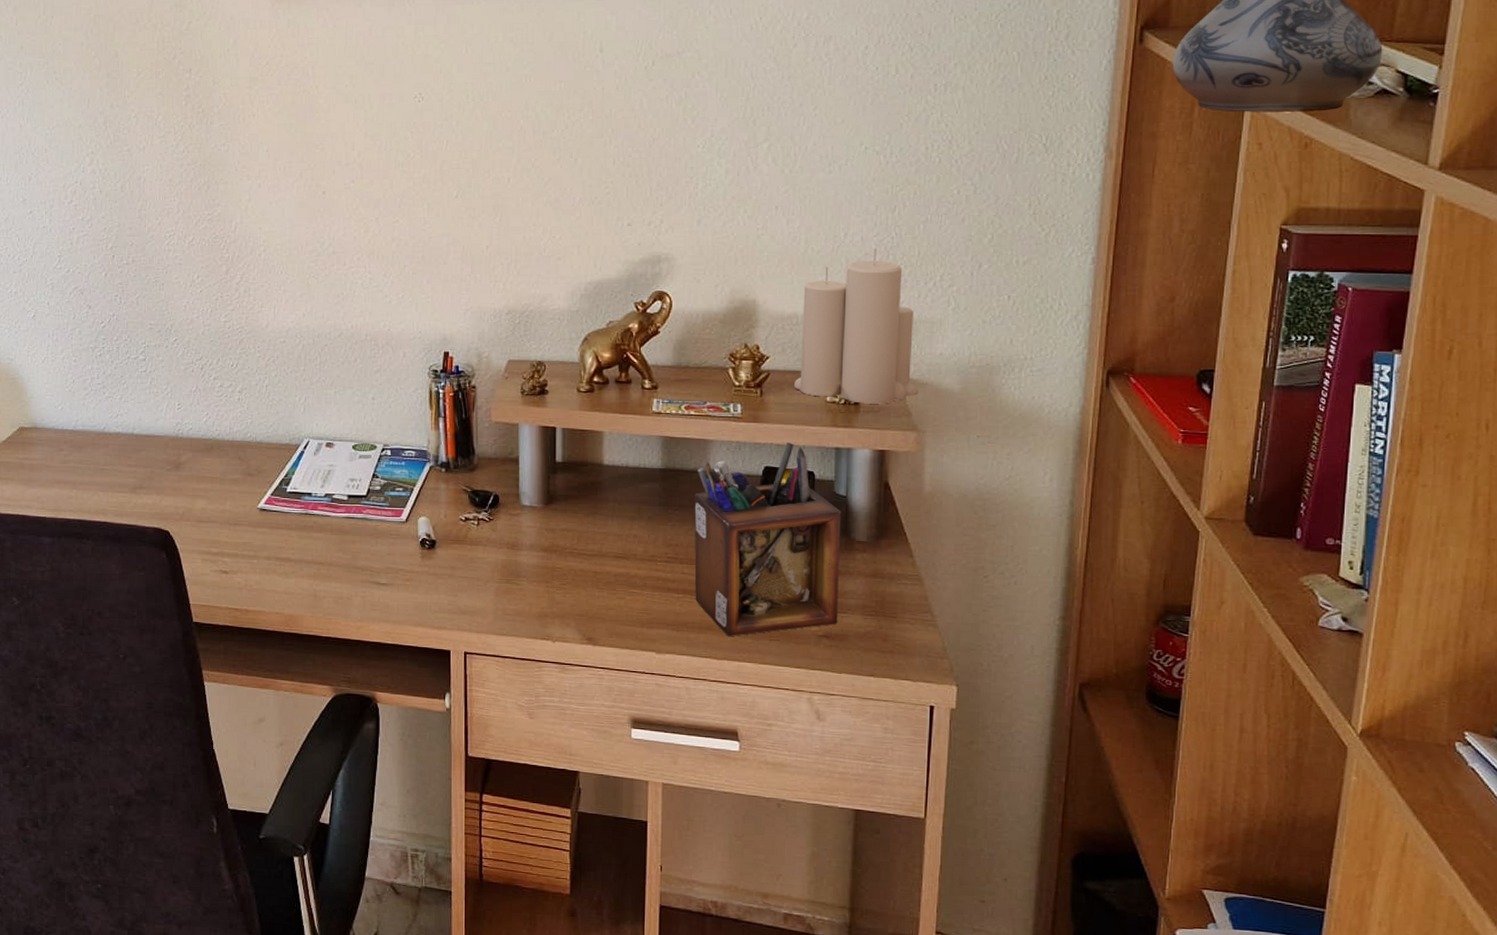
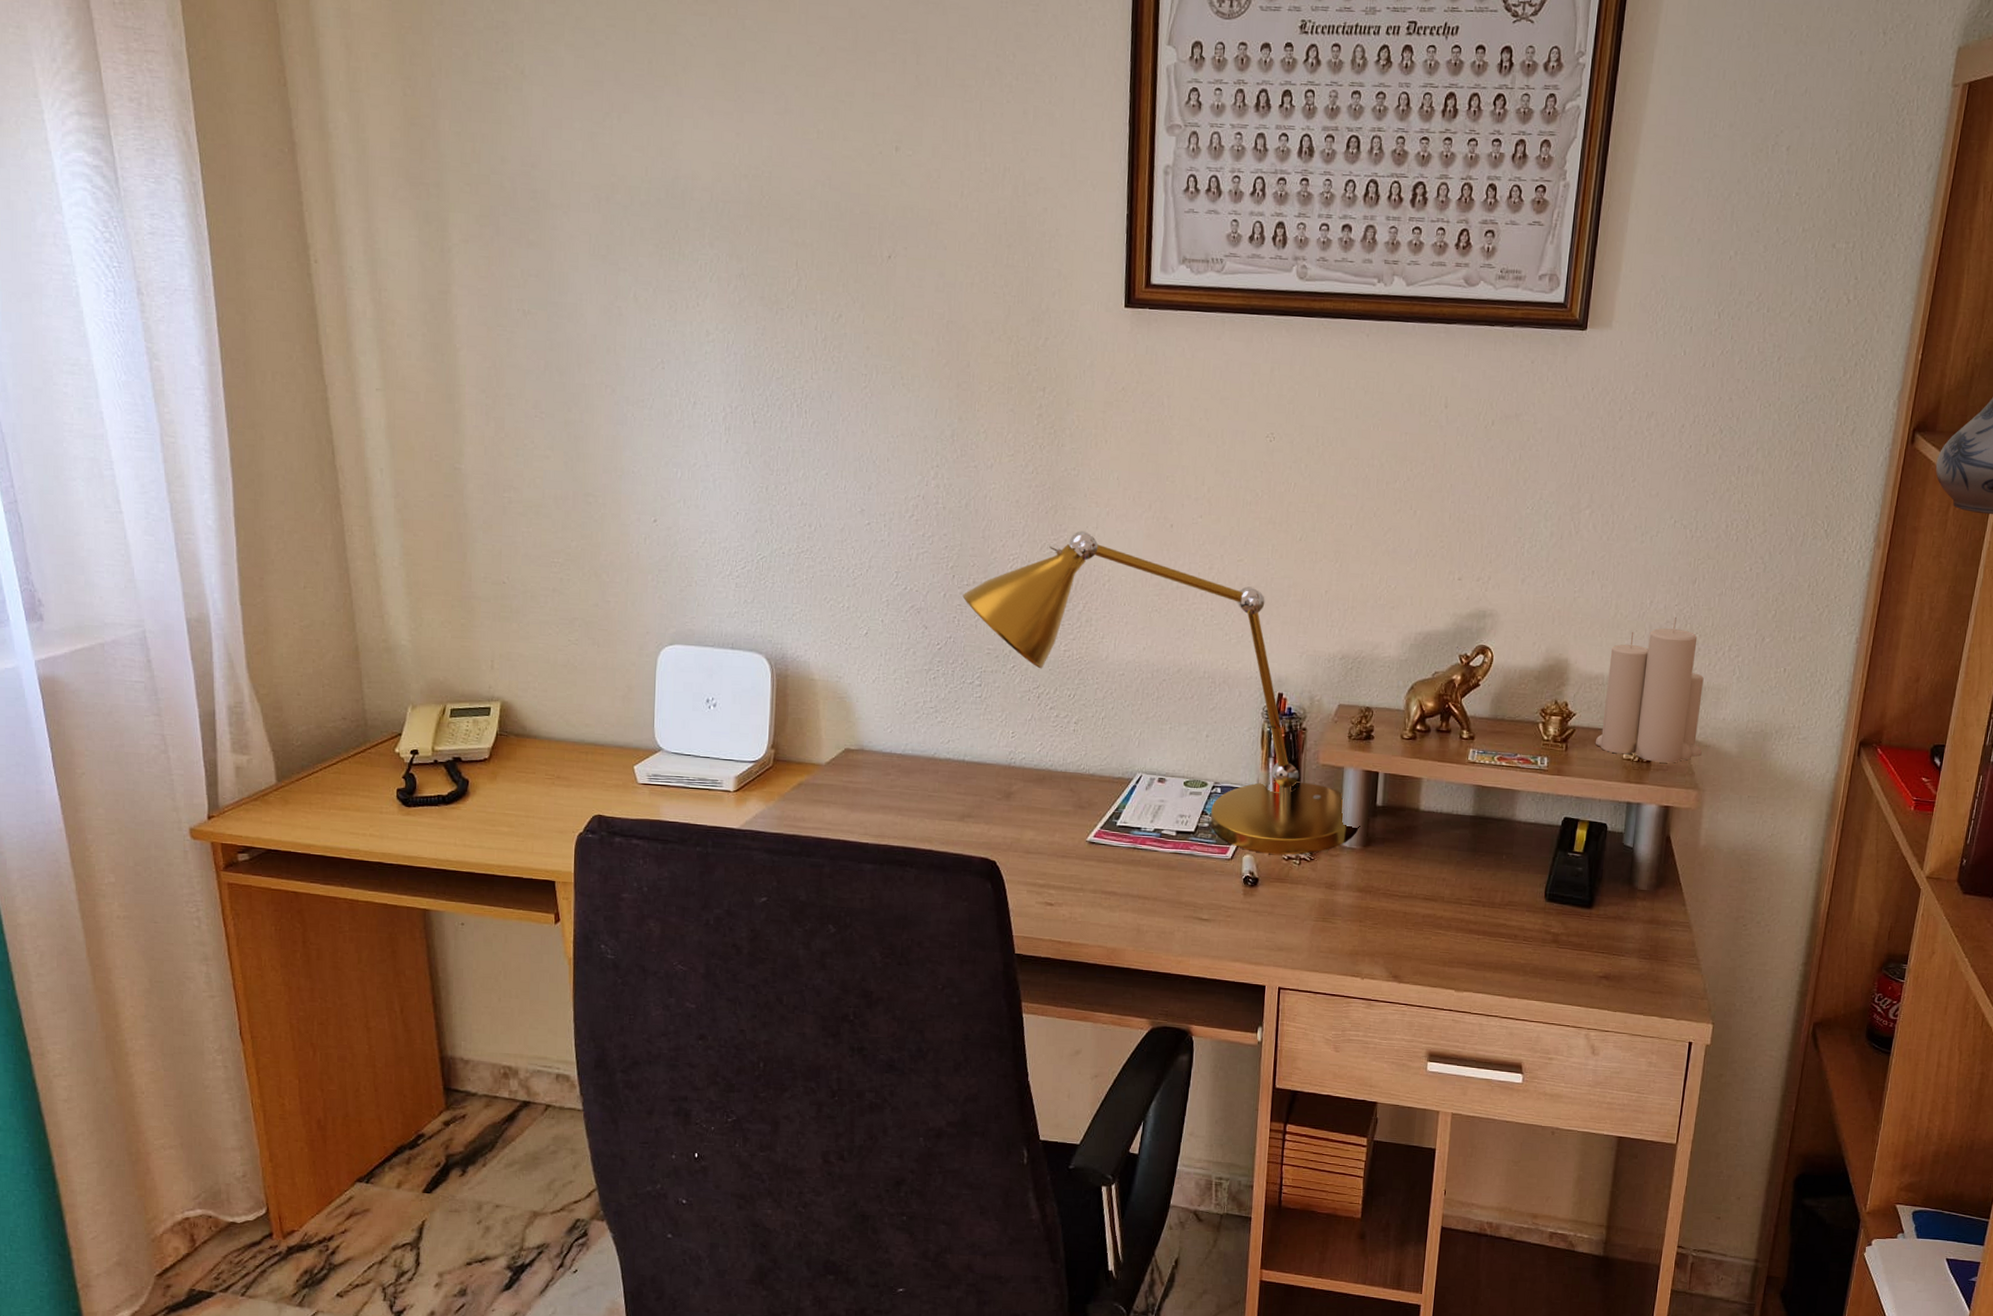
desk lamp: none [123,204,539,516] -> present [962,531,1359,855]
desk organizer: present [694,442,842,636] -> none [1493,795,1628,976]

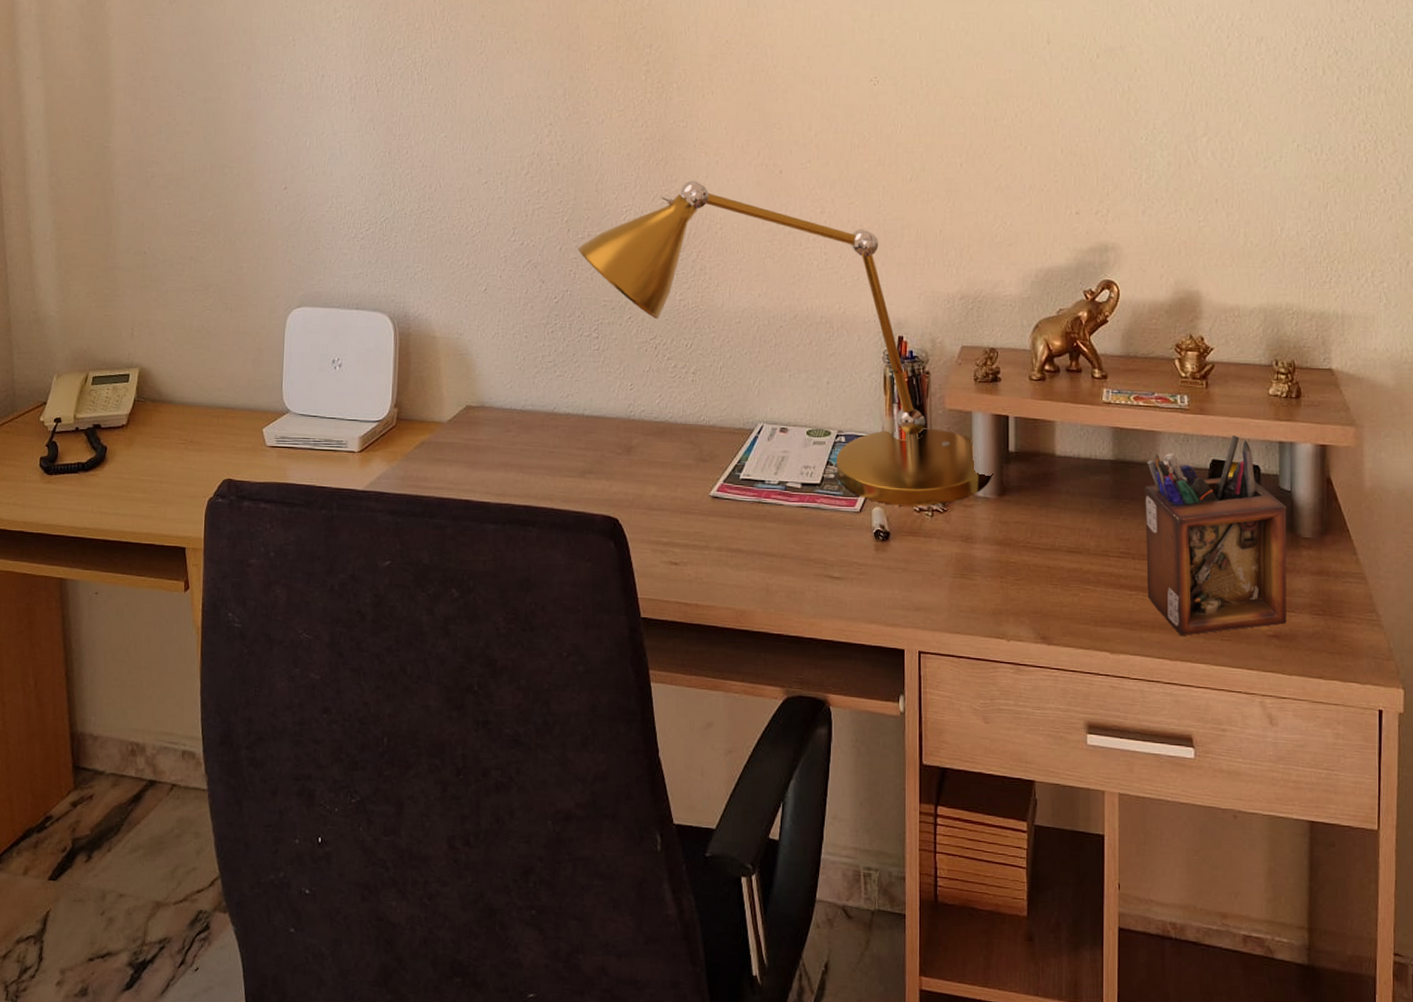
desk organizer: none [1493,795,1628,976] -> present [1145,435,1287,636]
candle: present [1595,616,1704,763] -> none [1237,243,1355,398]

